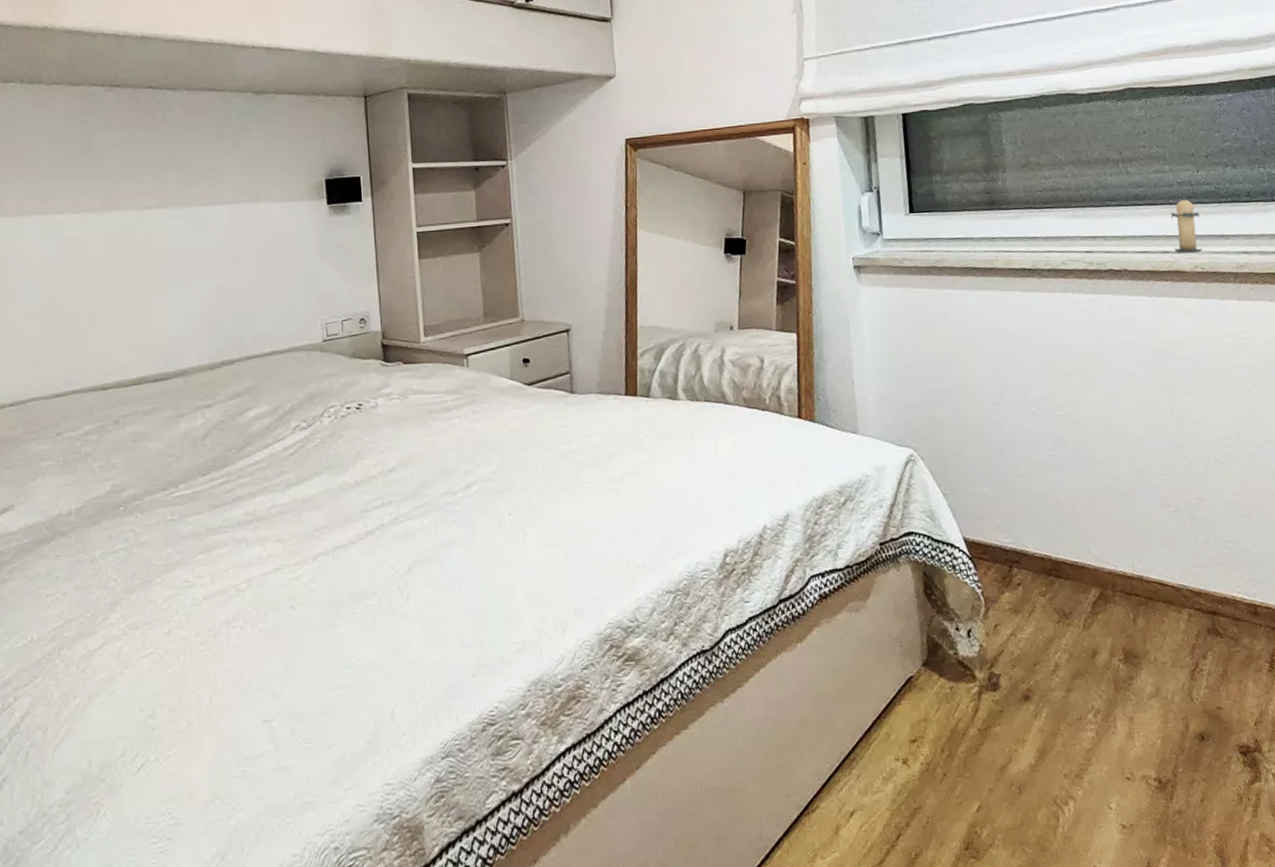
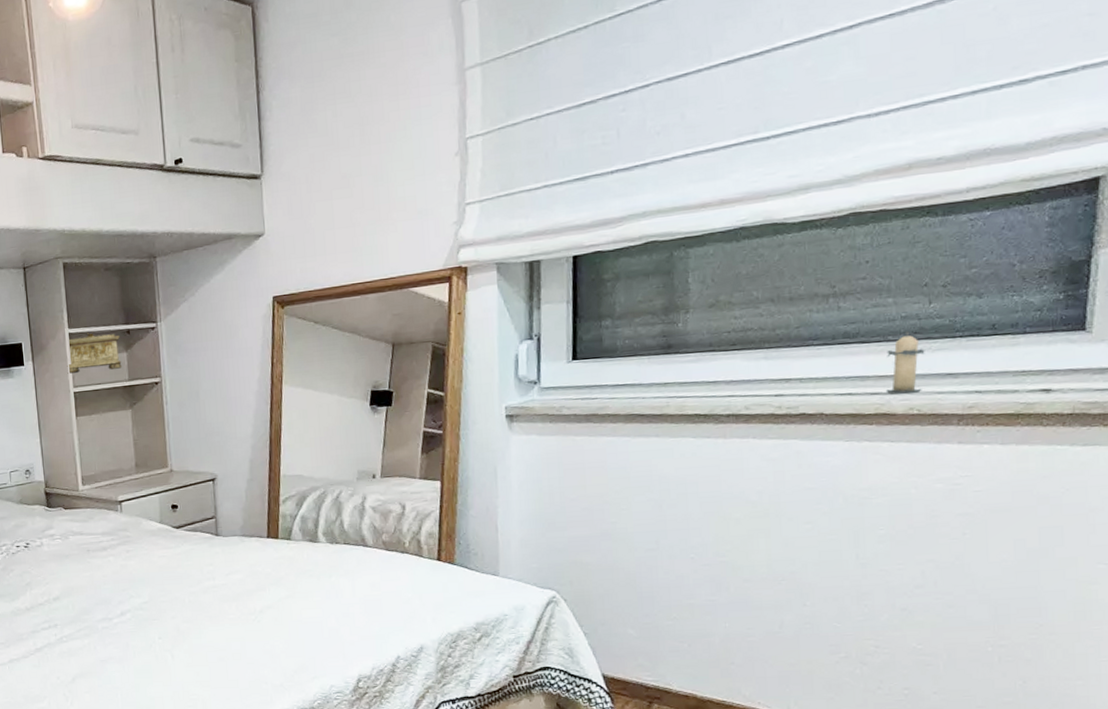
decorative box: none [410,167,470,212] -> present [67,331,122,374]

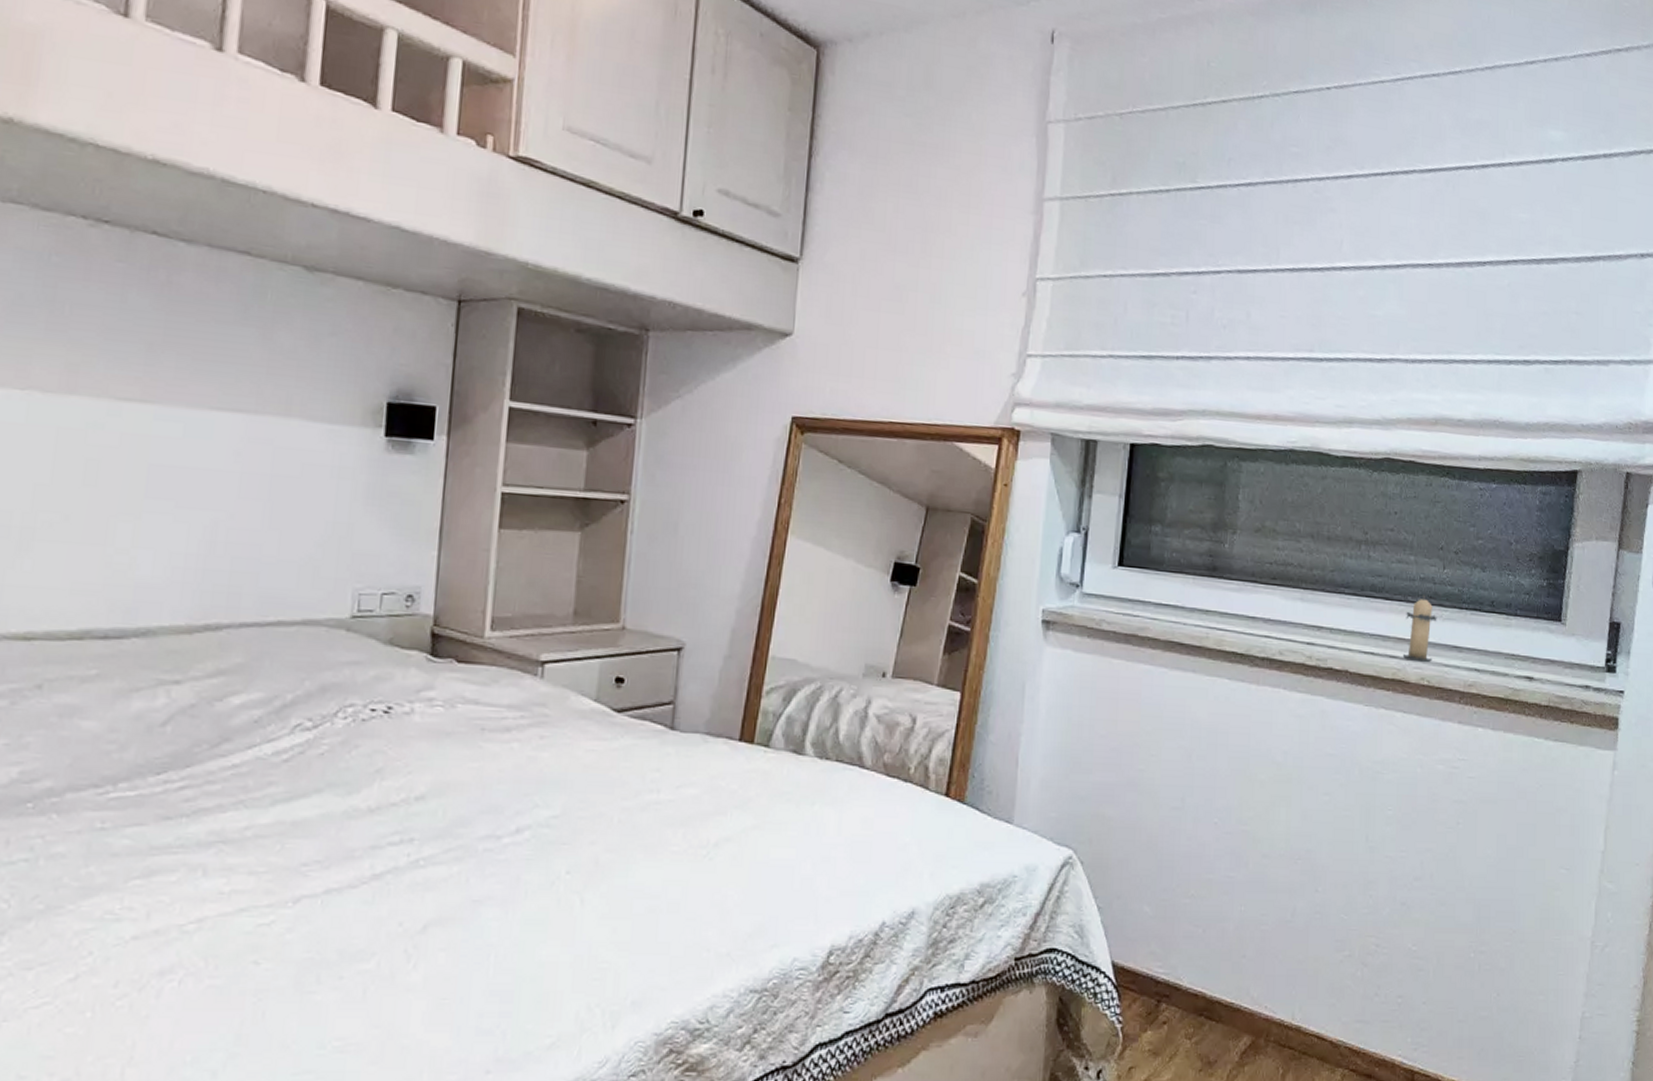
decorative box: present [67,331,122,374] -> none [497,411,583,472]

